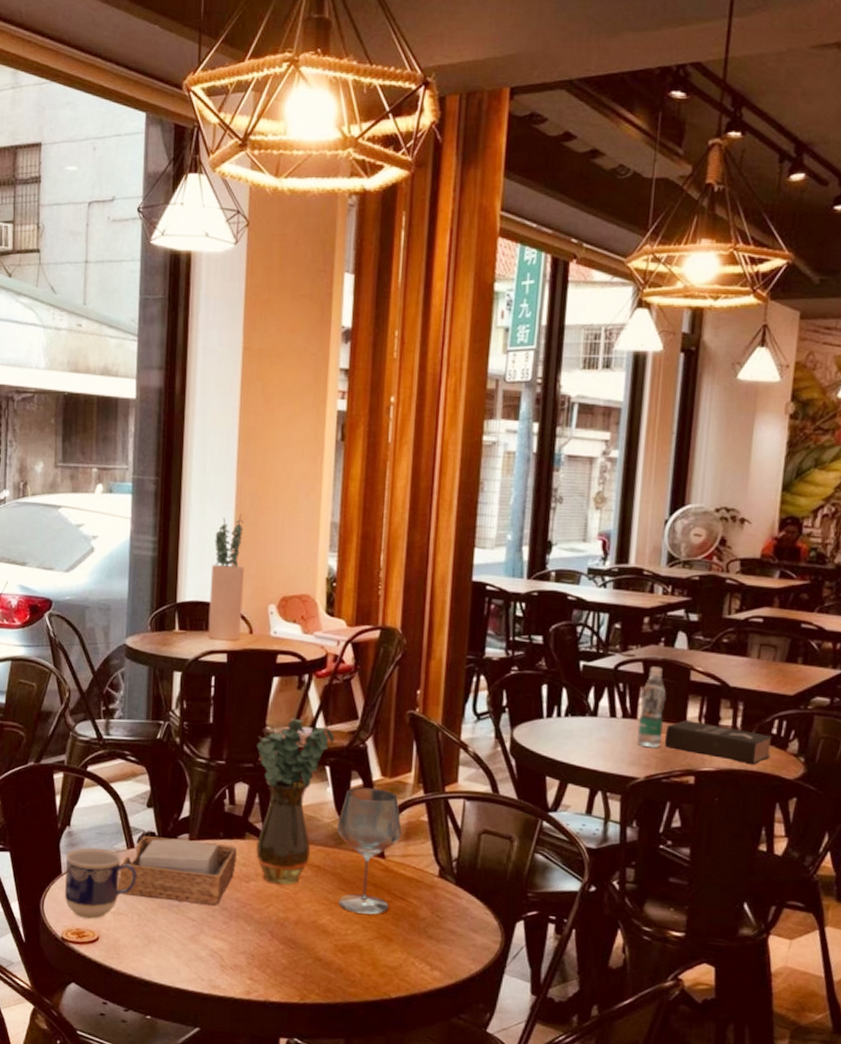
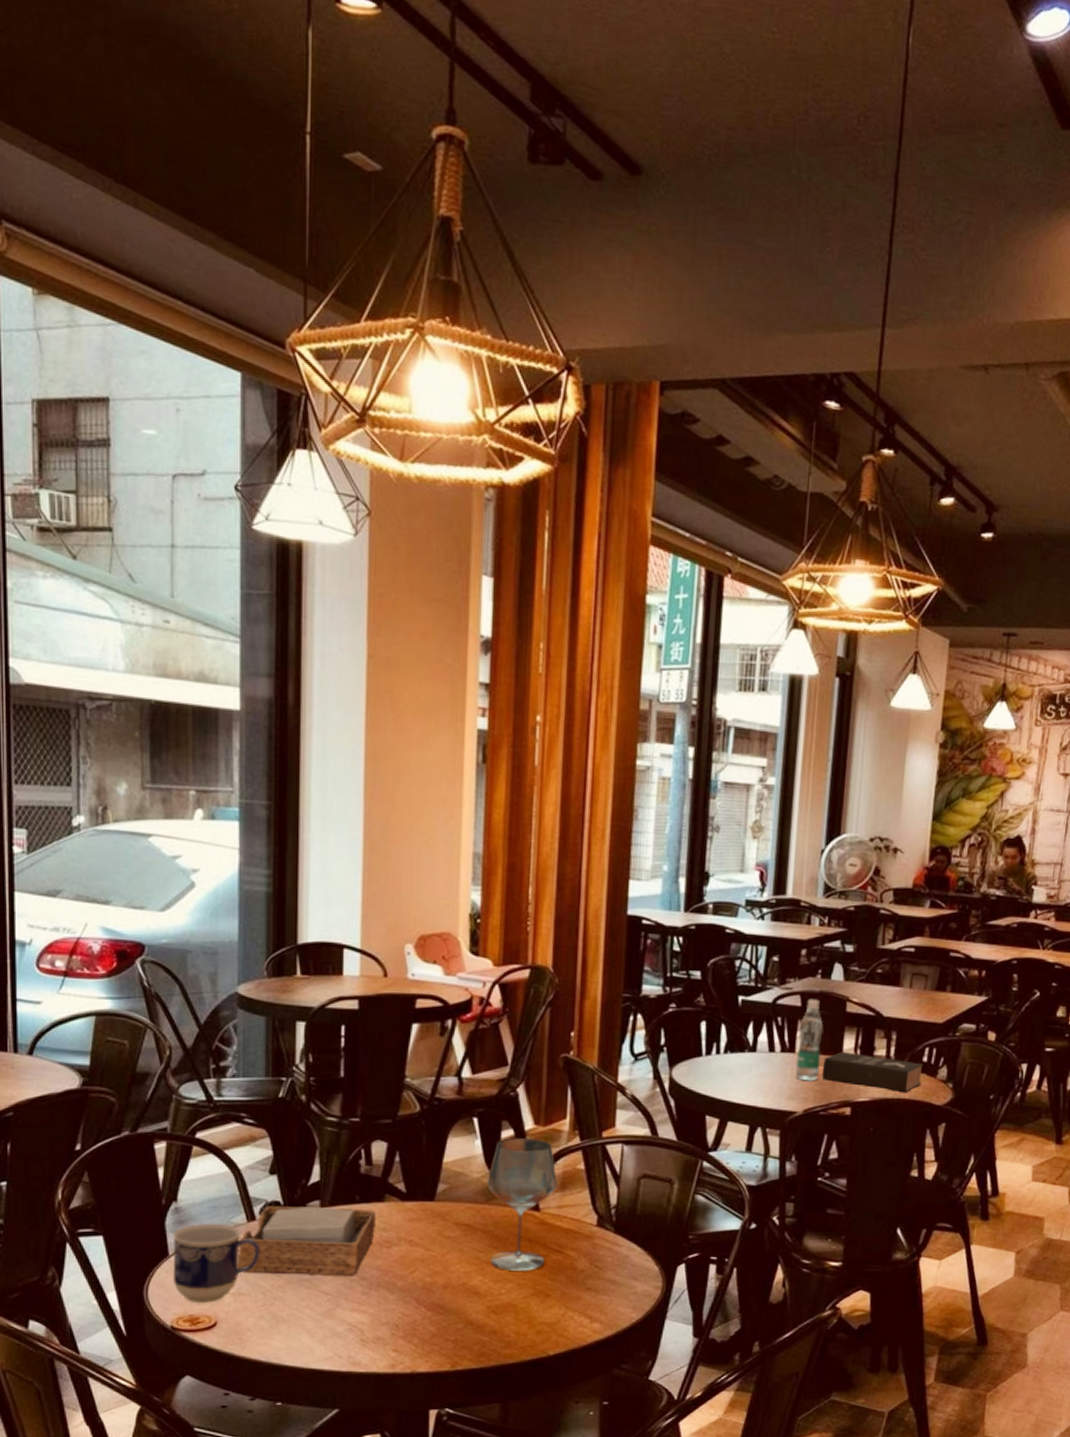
vase: present [208,514,244,642] -> none [335,843,376,987]
vase: present [256,711,335,885] -> none [395,1060,483,1247]

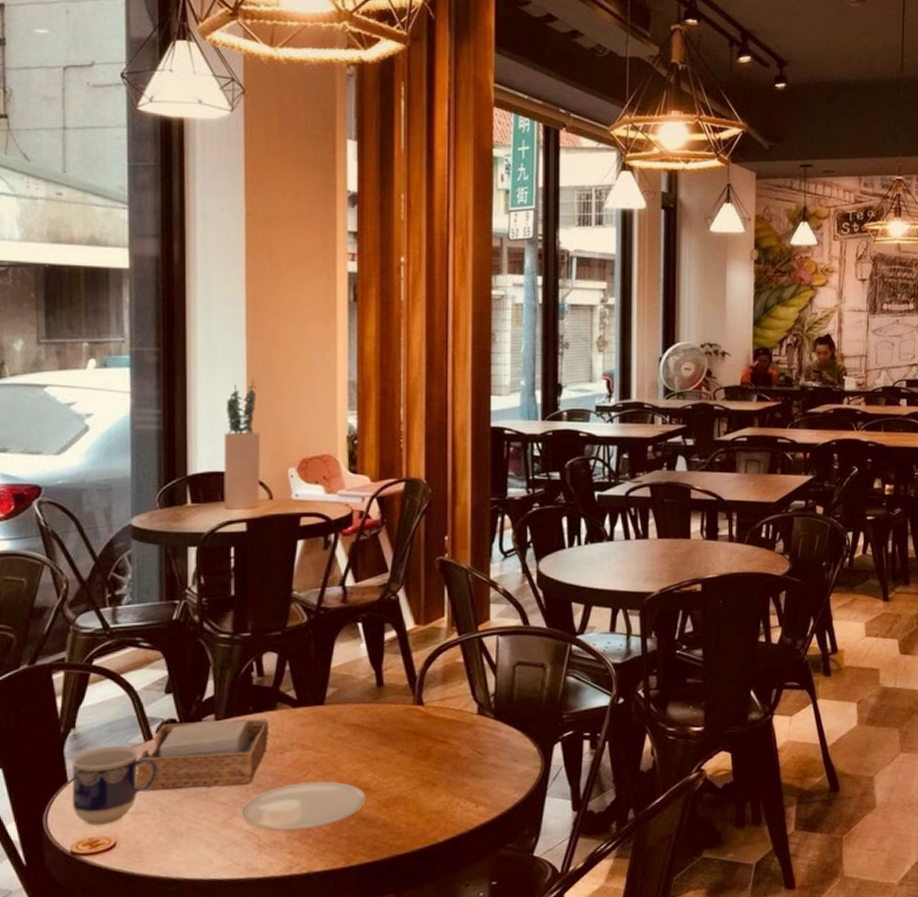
vase: none [335,843,376,987] -> present [223,379,260,511]
plate: none [345,1280,475,1329] -> present [241,781,366,832]
wine glass: present [488,1138,557,1271] -> none [374,637,438,765]
bottle: present [795,999,824,1082] -> none [649,489,672,564]
book: present [822,1052,924,1093] -> none [673,534,762,567]

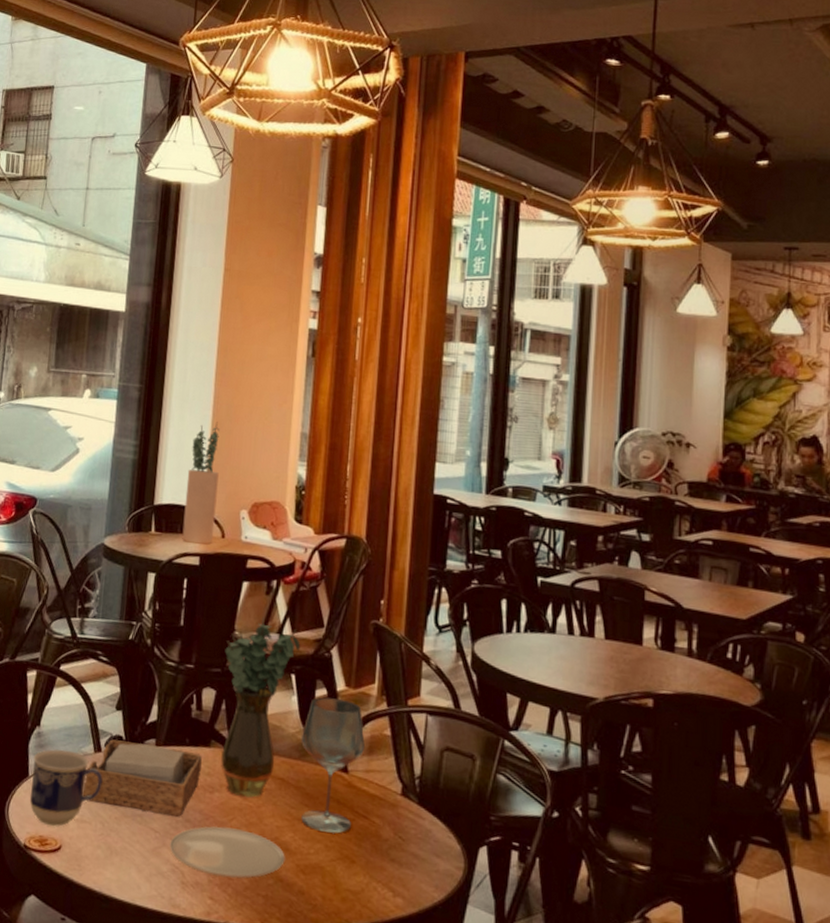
vase: none [284,572,365,750] -> present [221,617,301,798]
wine glass: none [374,637,438,765] -> present [301,697,365,834]

